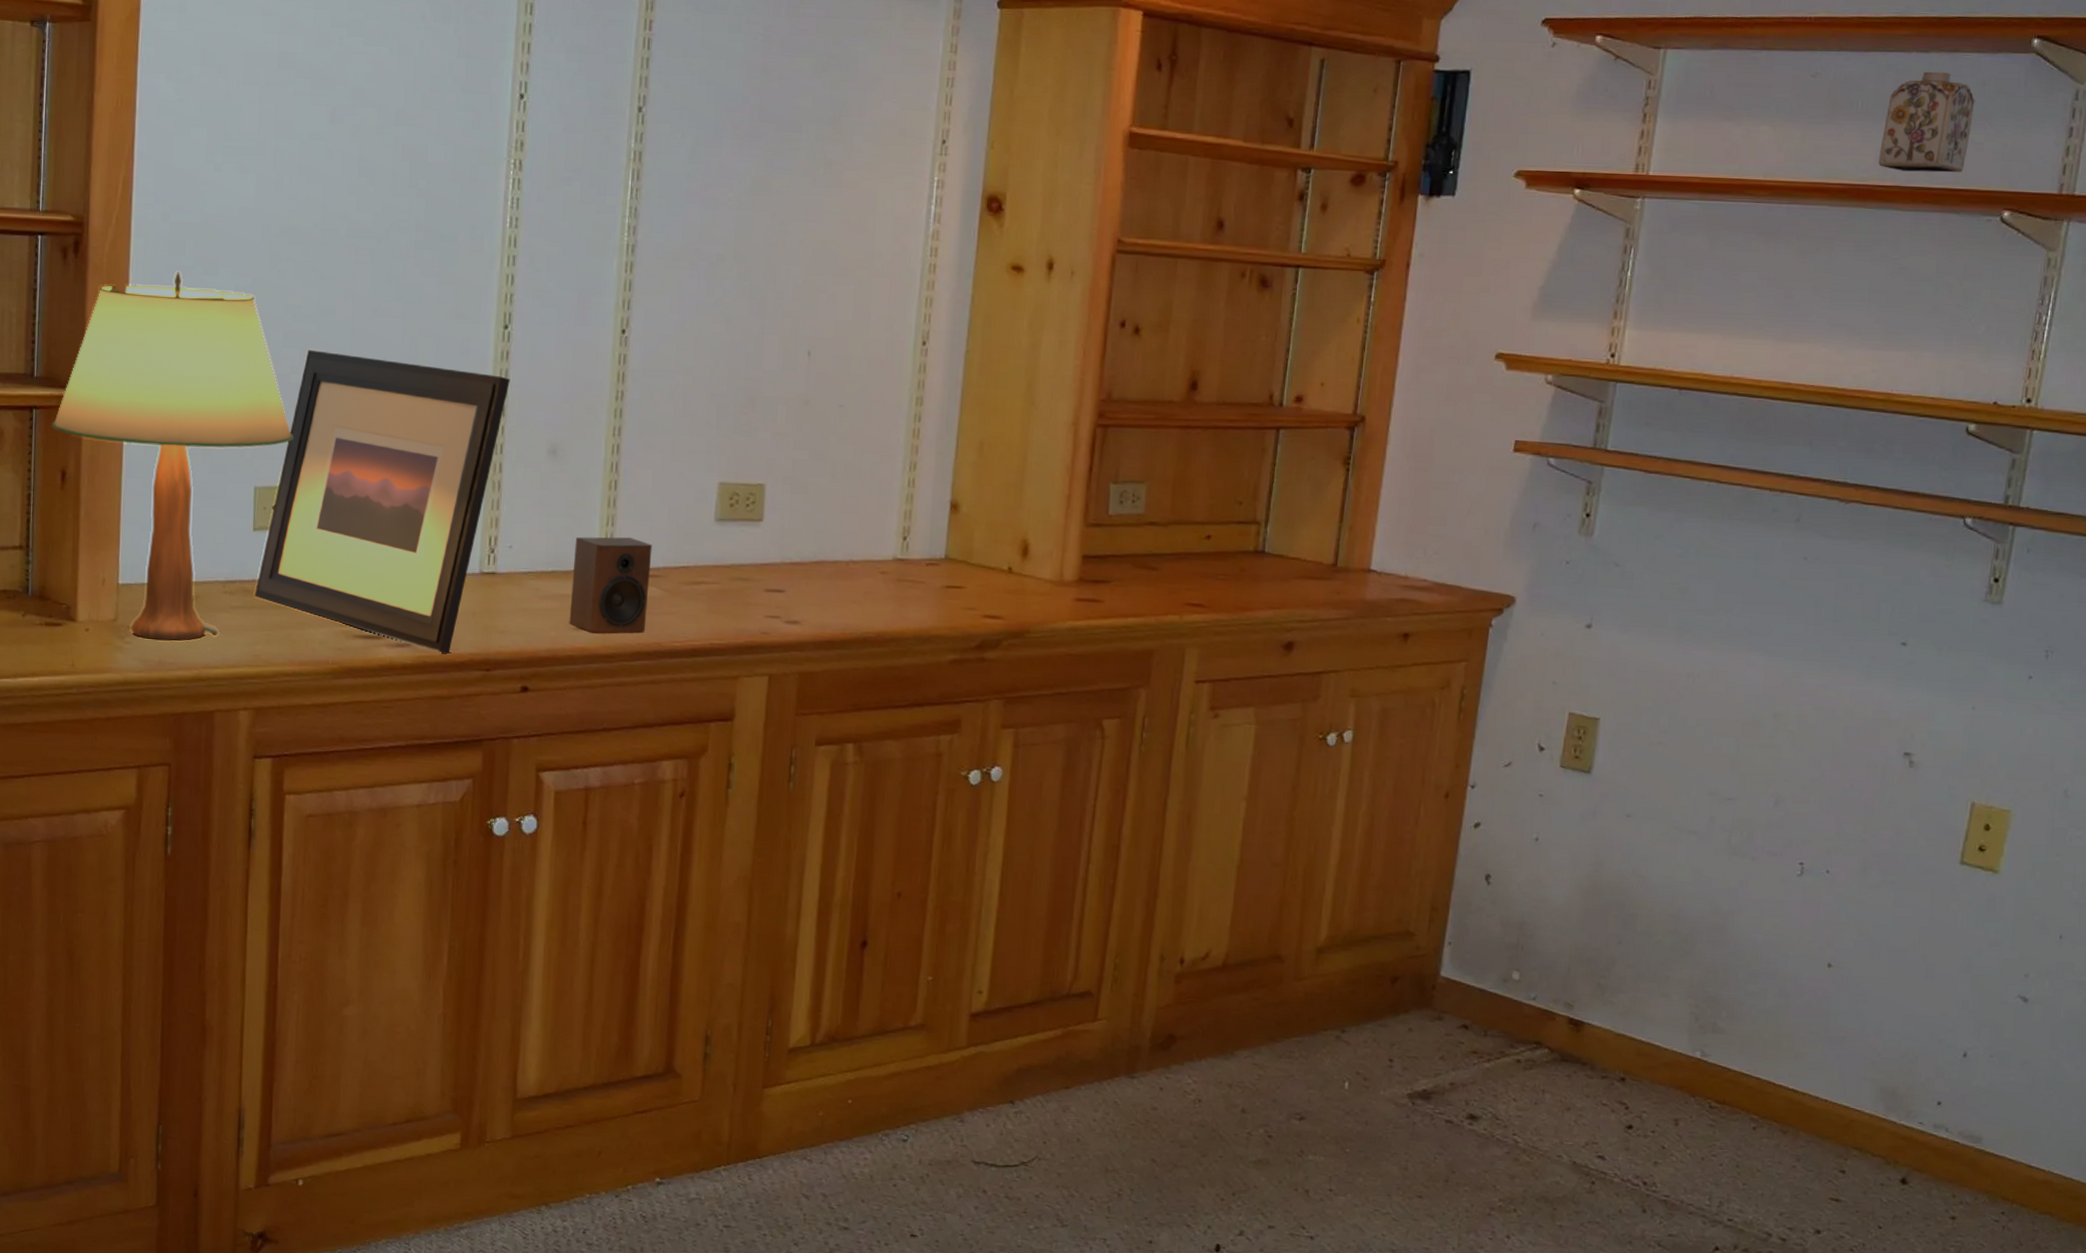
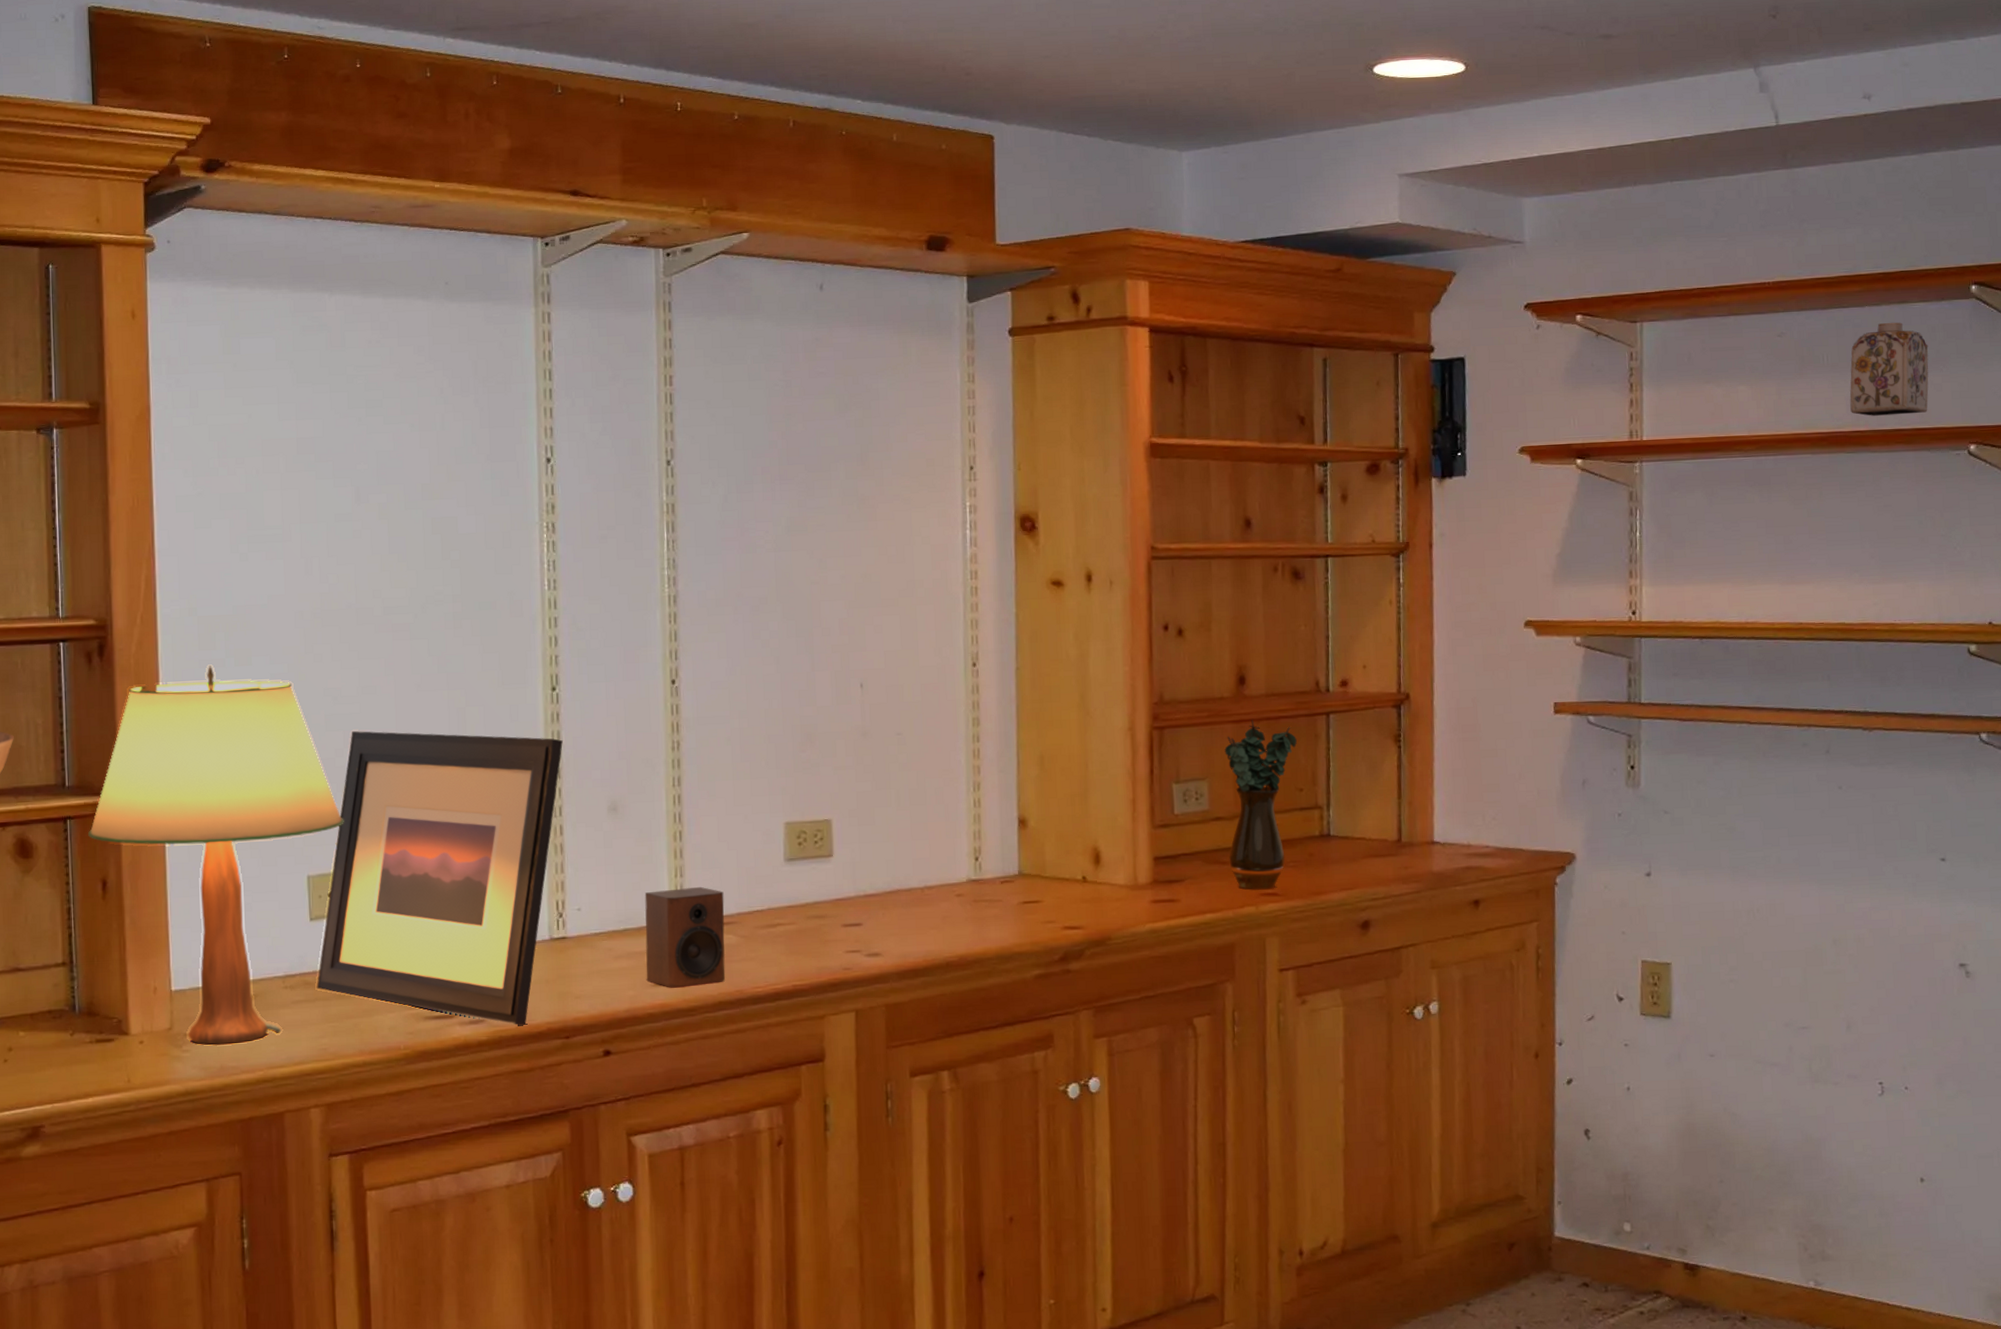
vase: none [1158,426,1243,601] -> present [1224,719,1297,891]

